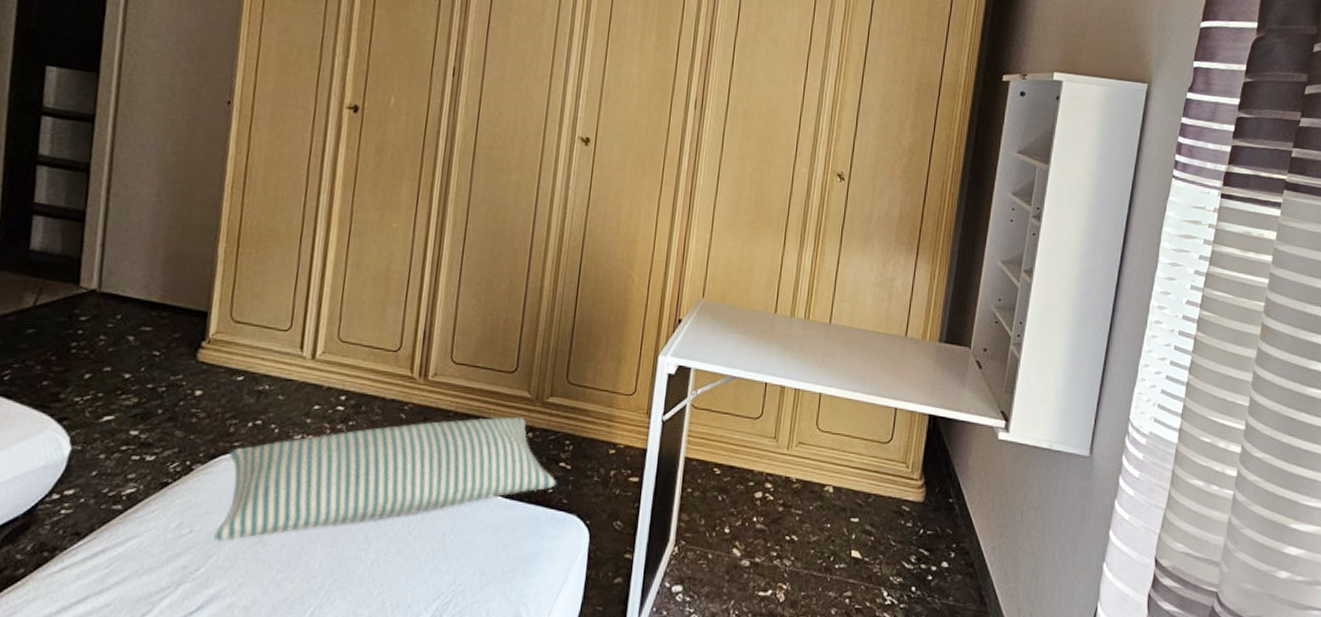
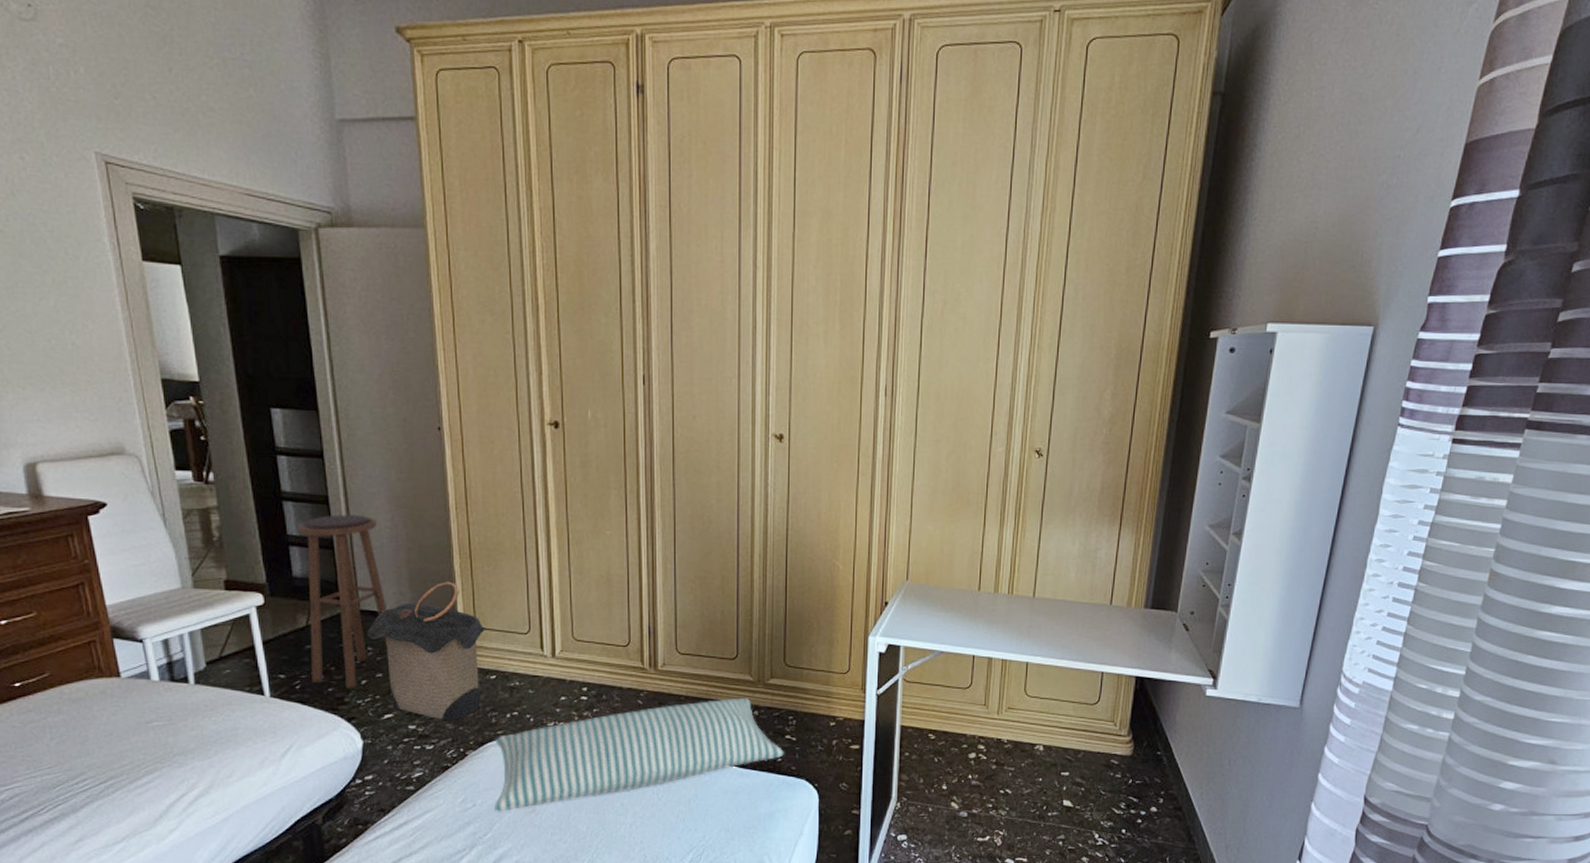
stool: none [25,184,140,384] -> present [298,514,388,689]
laundry hamper: none [102,266,245,427] -> present [366,581,489,720]

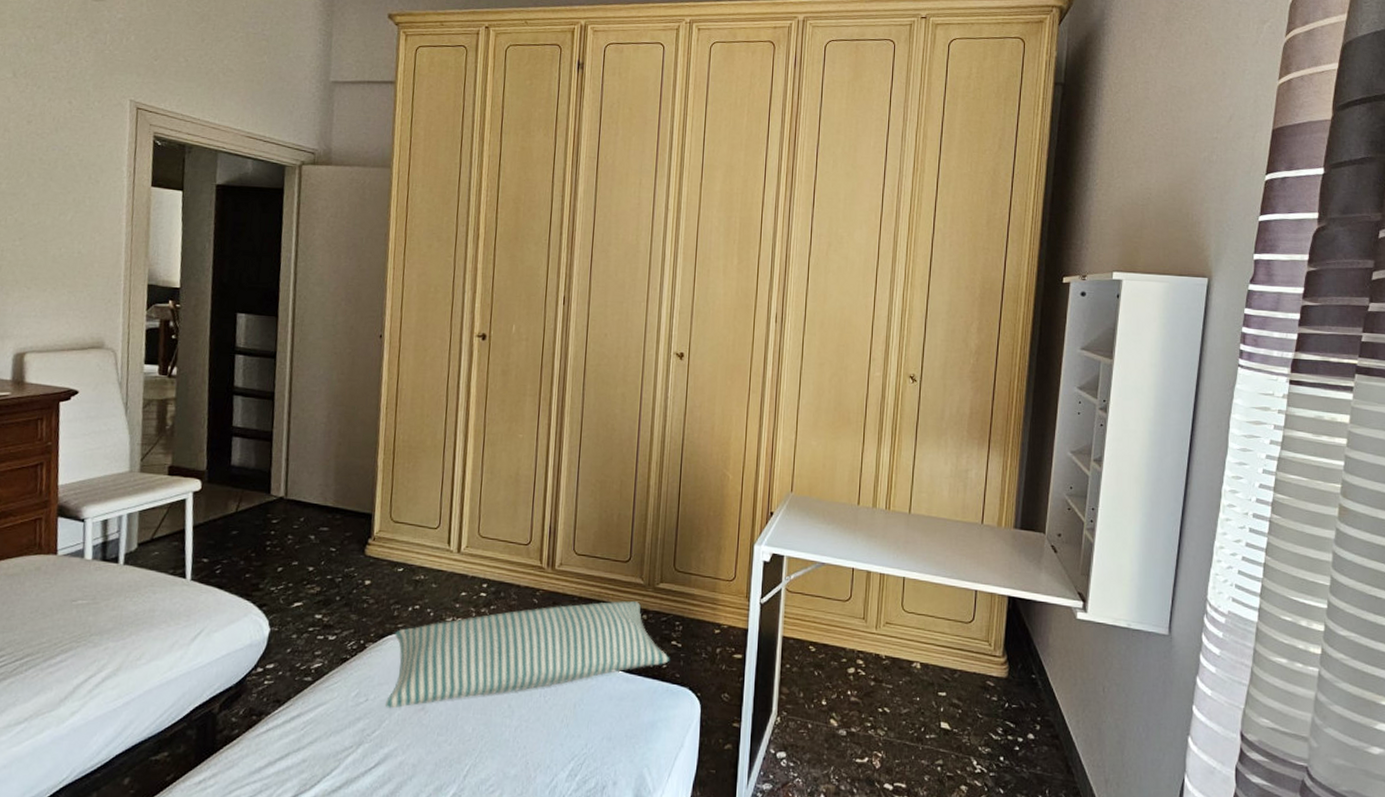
stool: present [298,514,388,689] -> none [232,409,314,576]
laundry hamper: present [366,581,489,720] -> none [289,475,402,611]

